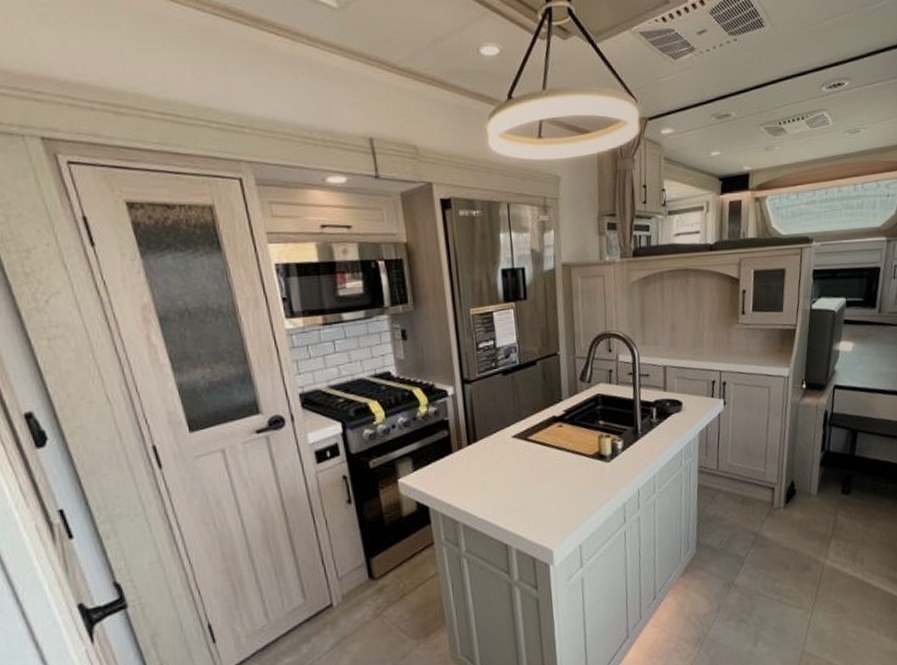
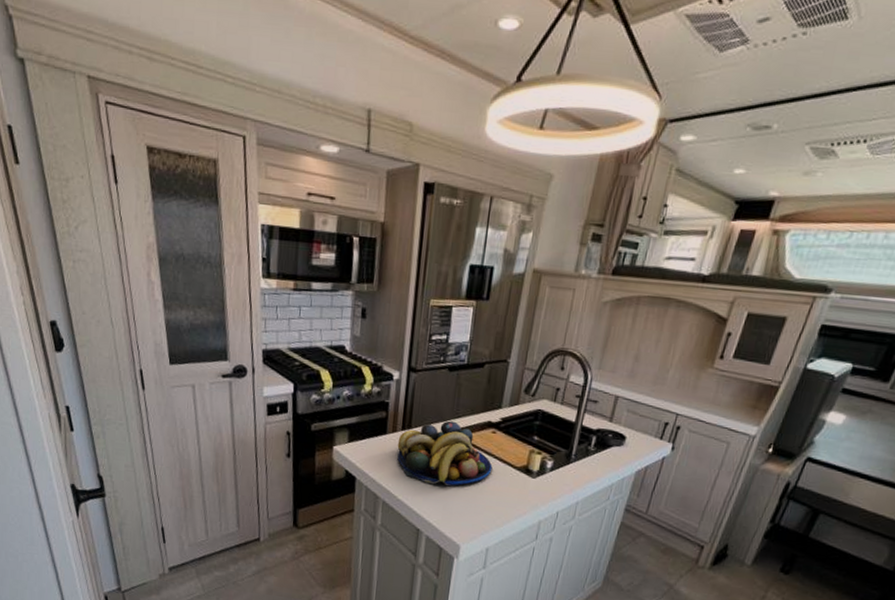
fruit bowl: none [465,424,567,494] -> present [397,420,493,487]

